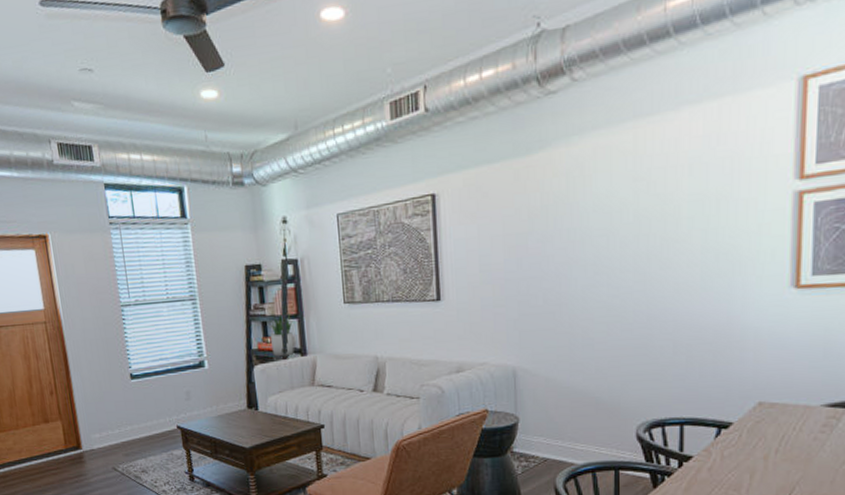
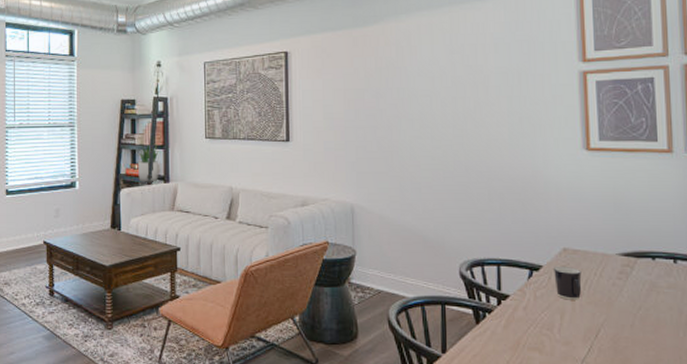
mug: none [746,422,778,458] -> present [554,267,582,300]

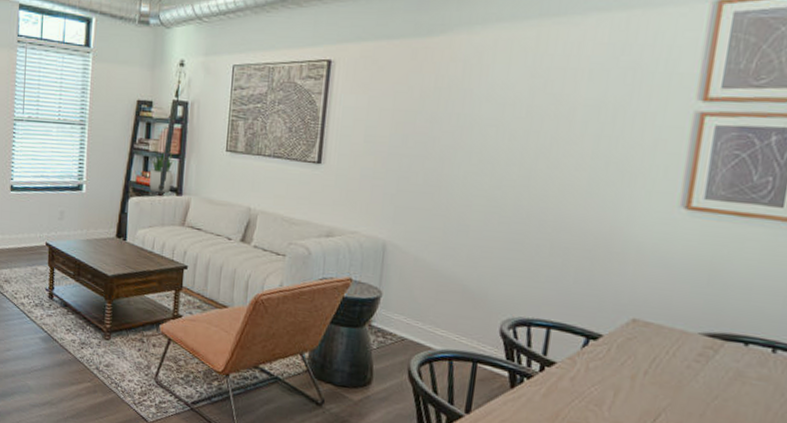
mug: present [554,267,582,300] -> none [614,338,650,378]

